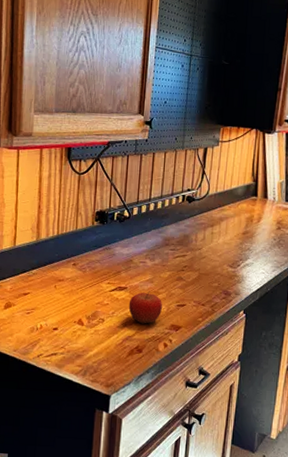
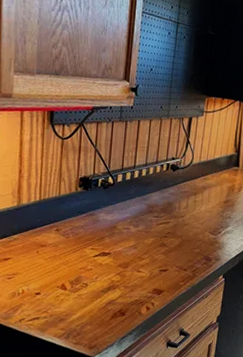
fruit: present [128,291,162,324] -> none [112,256,145,288]

